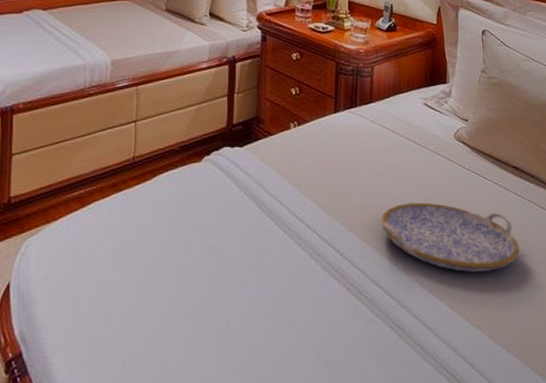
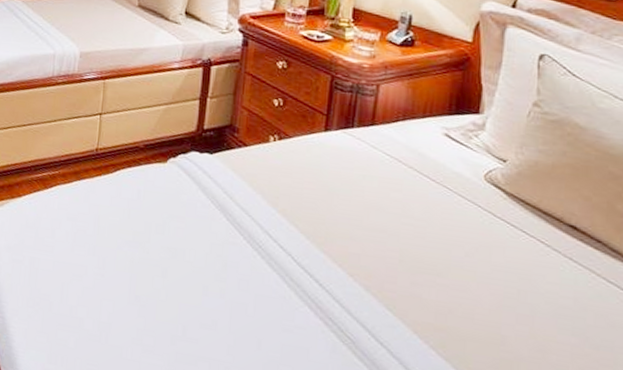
serving tray: present [380,202,520,272] -> none [373,243,568,343]

